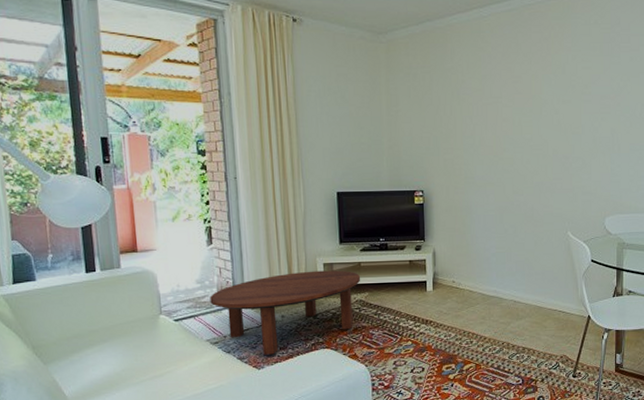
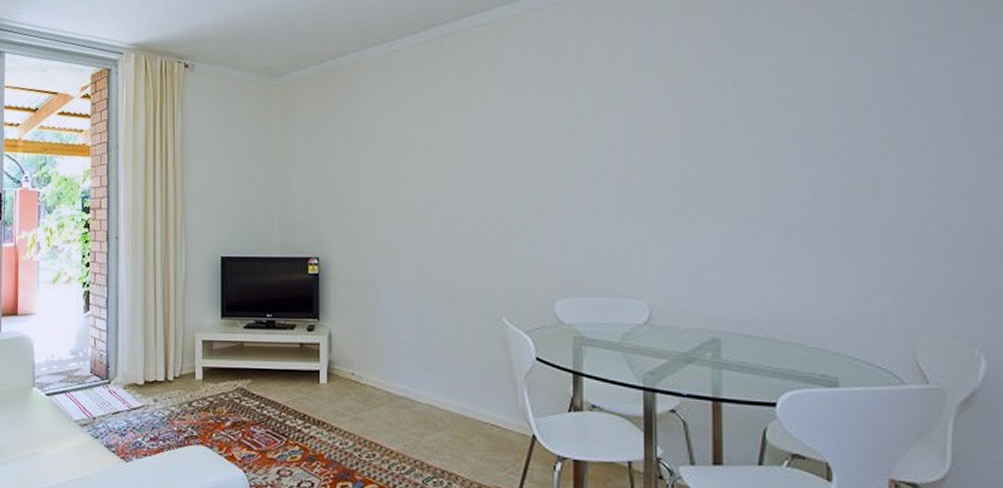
coffee table: present [210,270,361,355] -> none [82,348,243,446]

